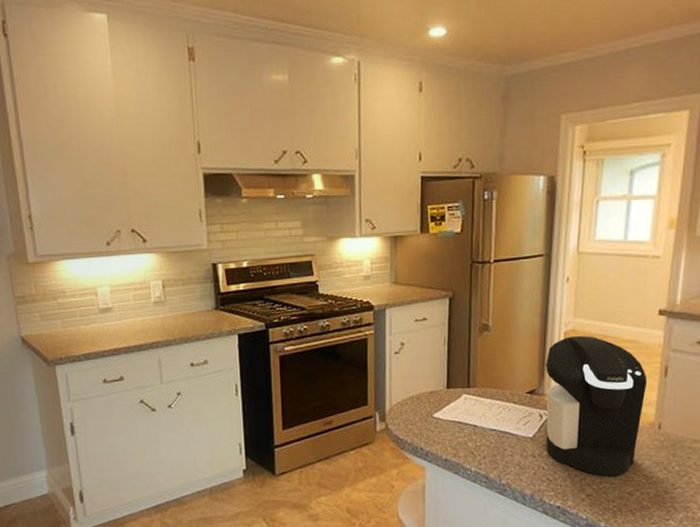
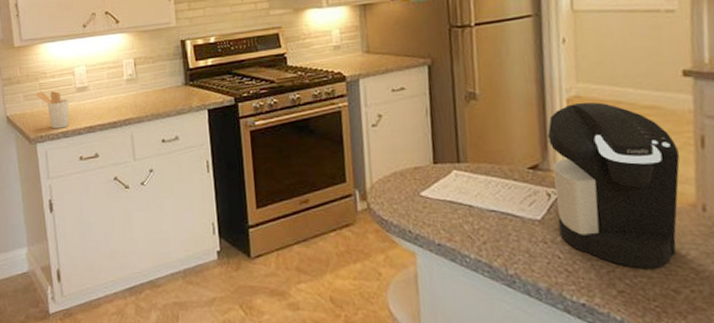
utensil holder: none [54,311,92,351] -> present [36,91,69,129]

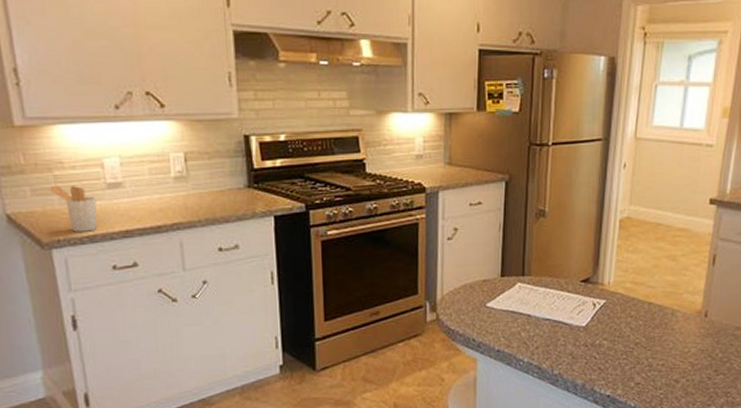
coffee maker: present [548,102,680,269] -> none [598,223,697,365]

